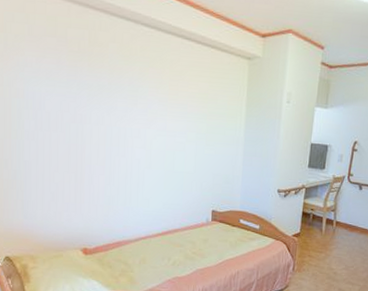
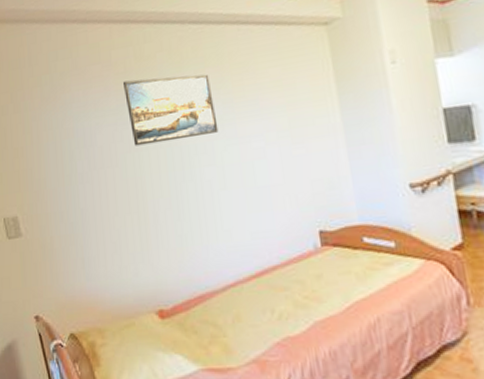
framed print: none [76,60,152,123] -> present [123,74,219,146]

